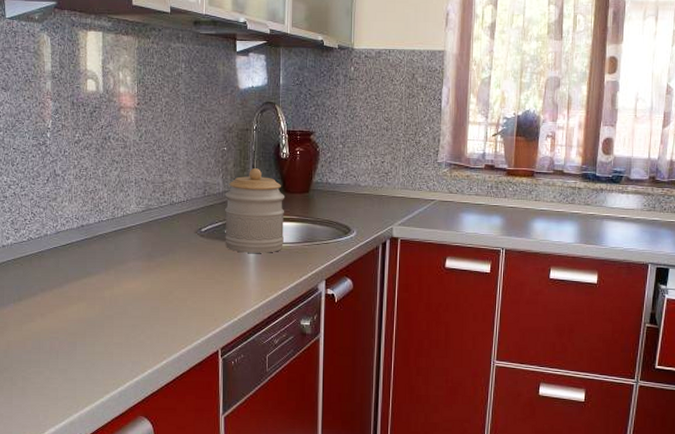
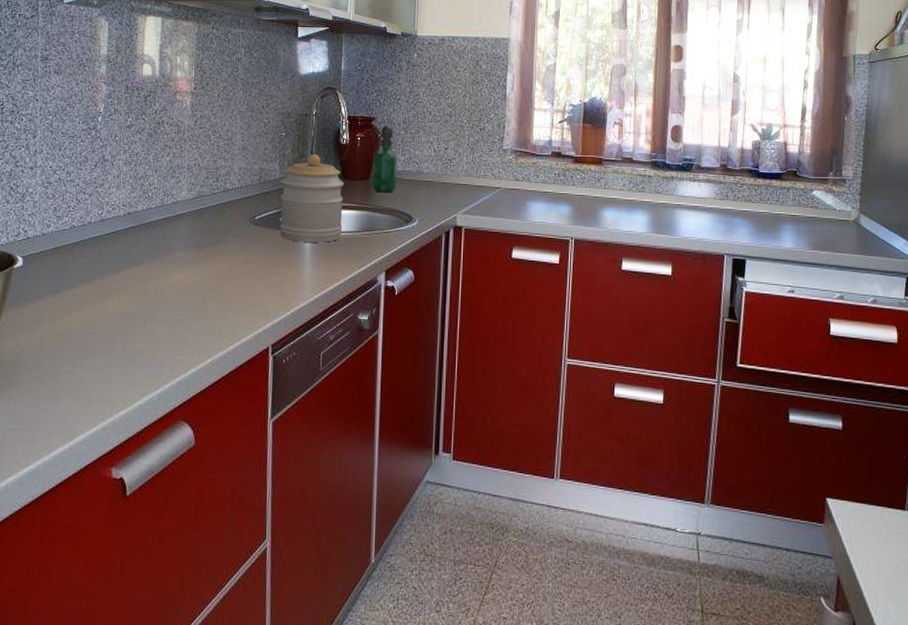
soap dispenser: none [312,139,336,206] -> present [372,125,397,193]

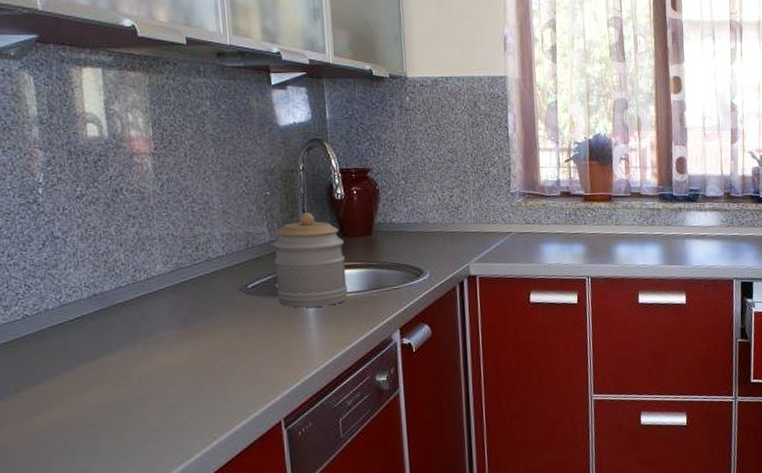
soap dispenser: present [372,125,397,193] -> none [373,176,402,248]

